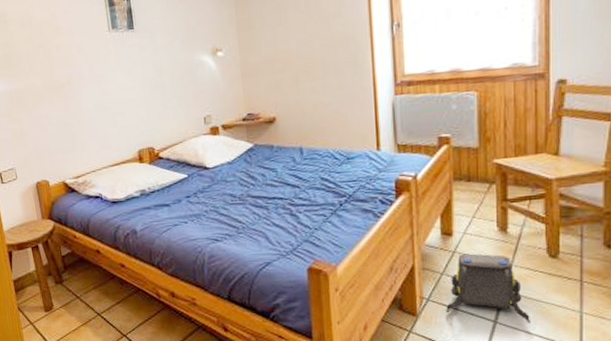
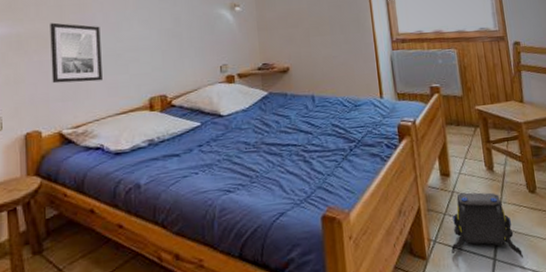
wall art: none [42,77,95,137] -> present [50,22,102,84]

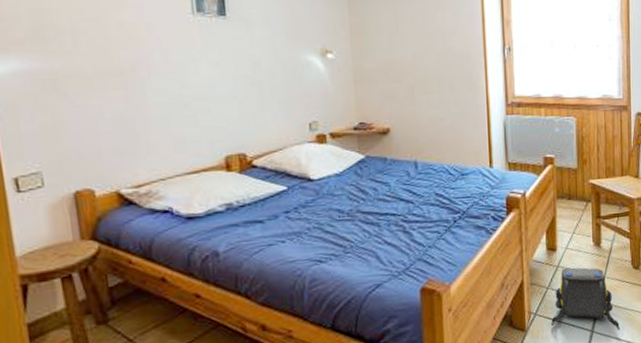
wall art: present [50,22,102,84] -> none [93,59,166,134]

